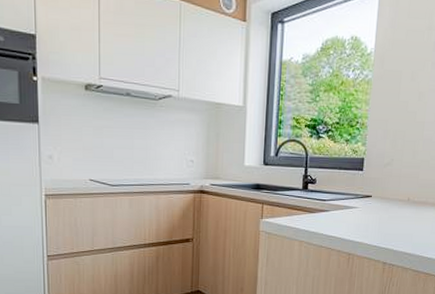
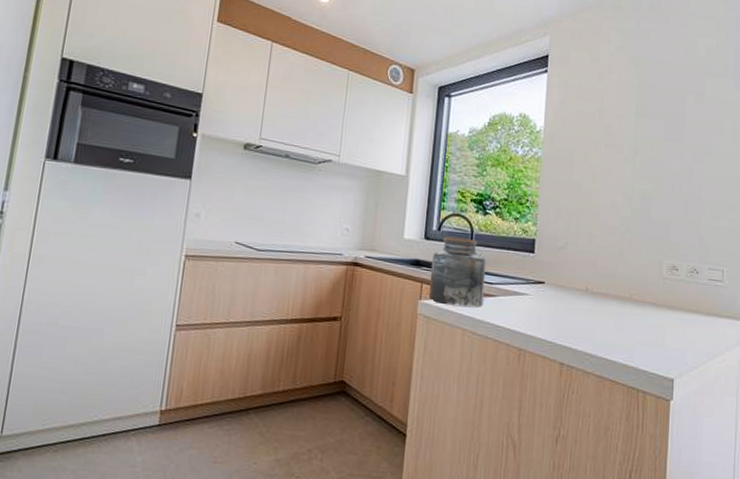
jar: none [269,161,320,222] -> present [428,236,487,308]

